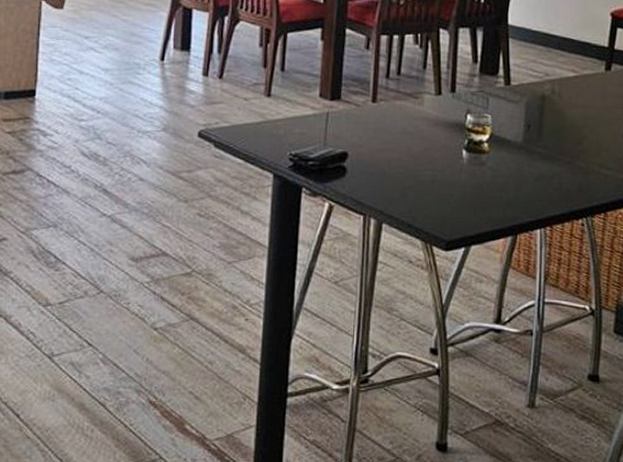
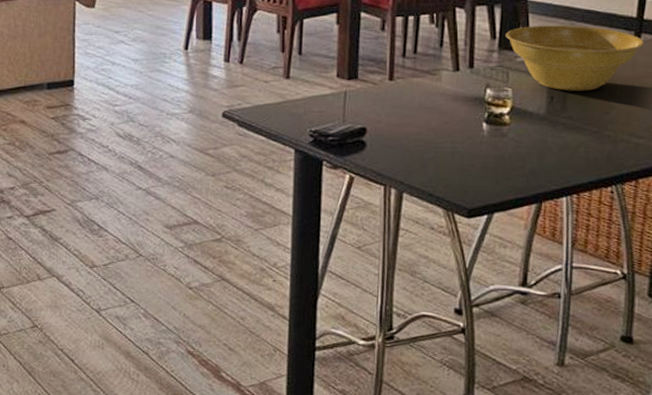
planter bowl: none [487,51,614,120] -> present [506,25,644,91]

